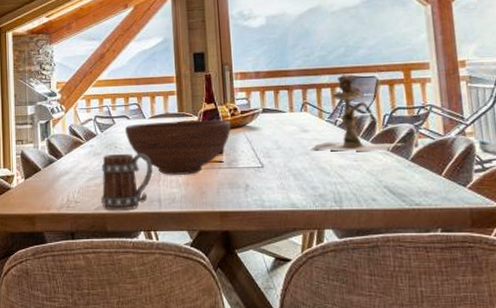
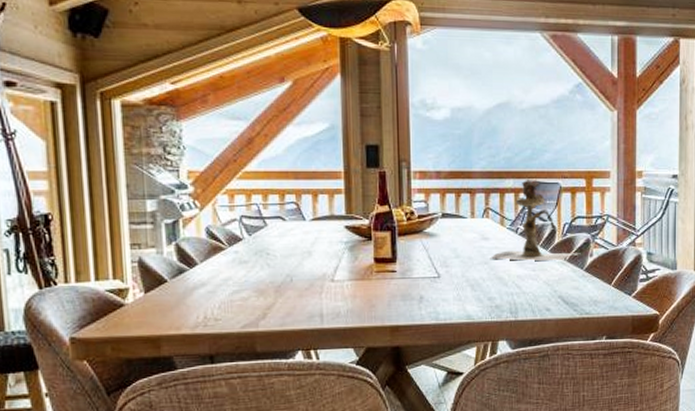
mug: present [101,153,153,211] -> none [249,261,314,328]
fruit bowl: present [125,120,231,175] -> none [280,224,407,287]

